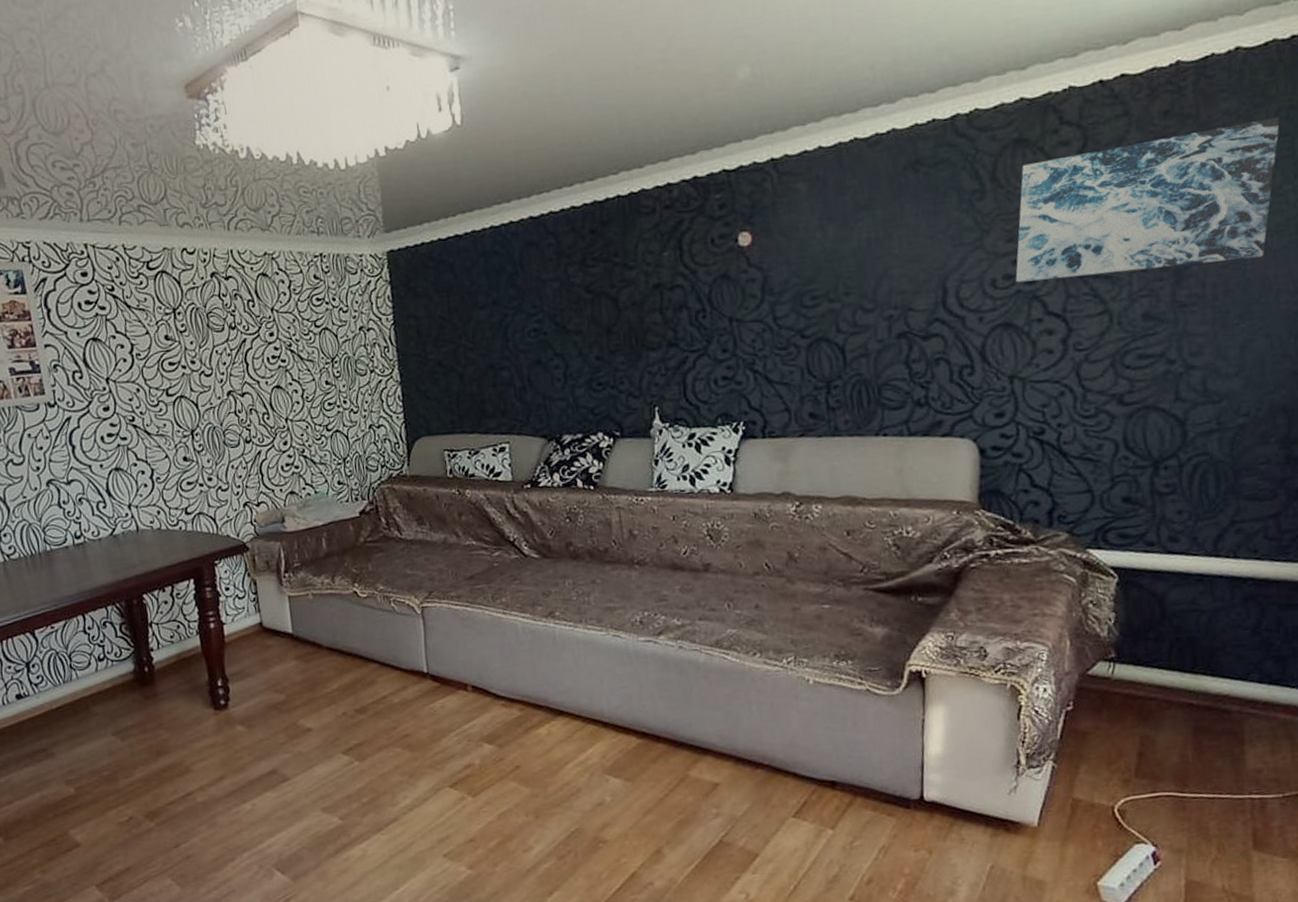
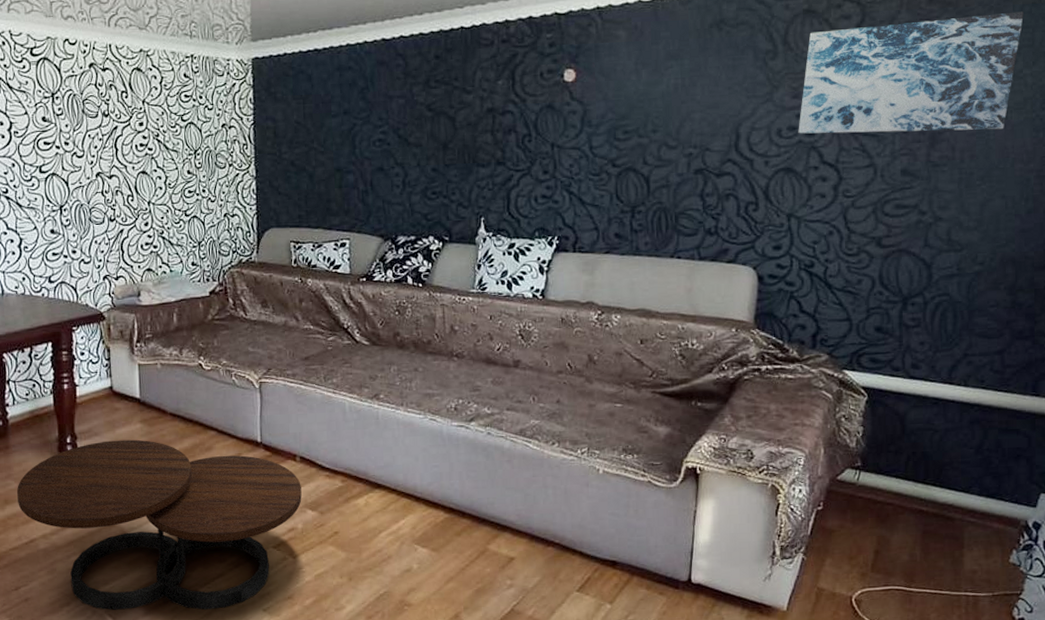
coffee table: none [168,678,477,864] -> present [16,439,302,610]

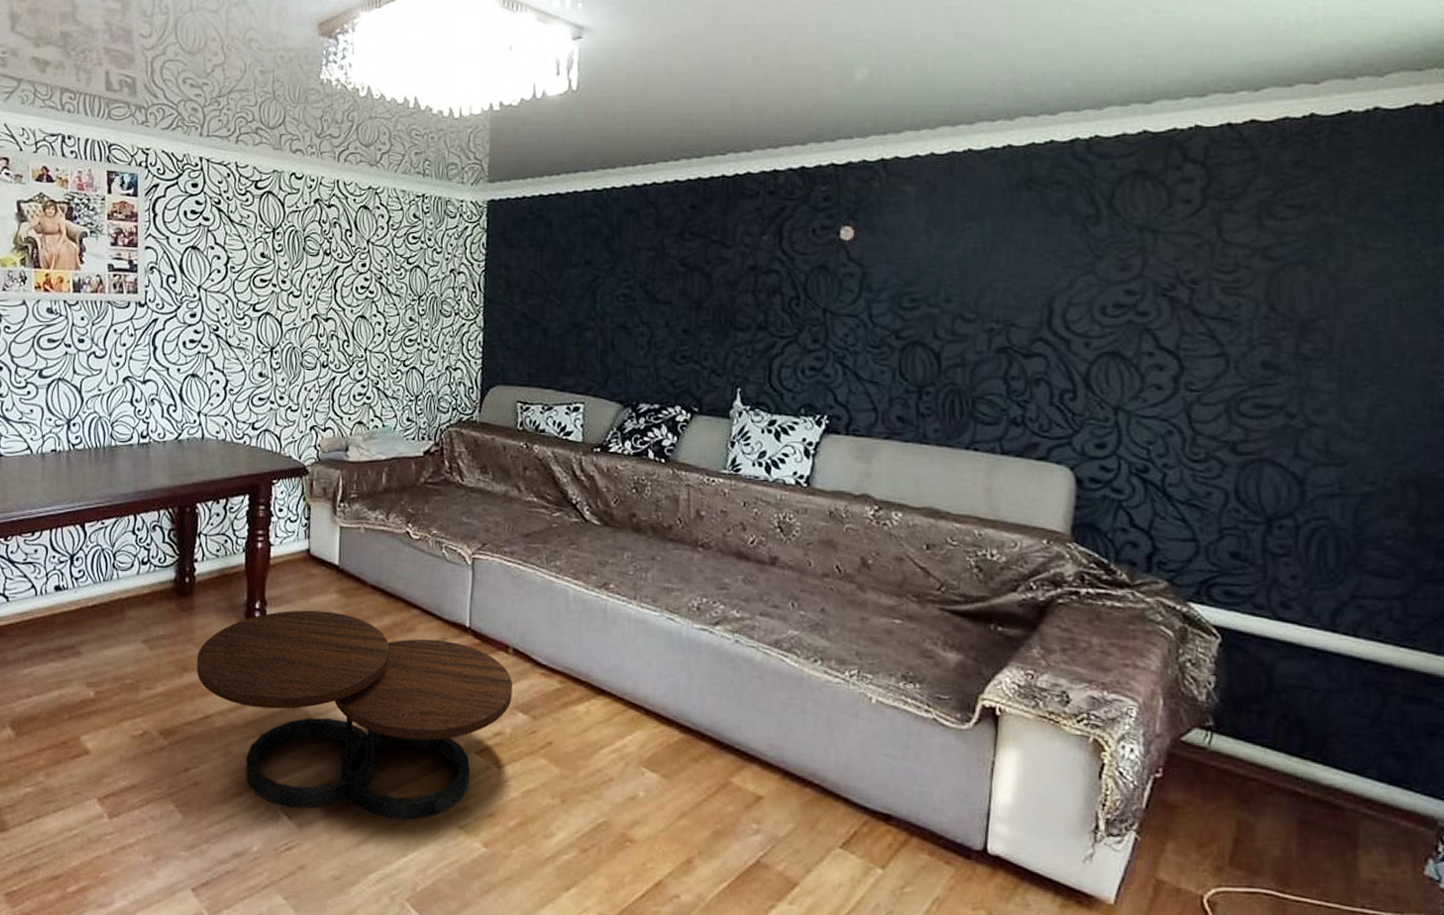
wall art: present [798,11,1024,134] -> none [1127,181,1420,321]

